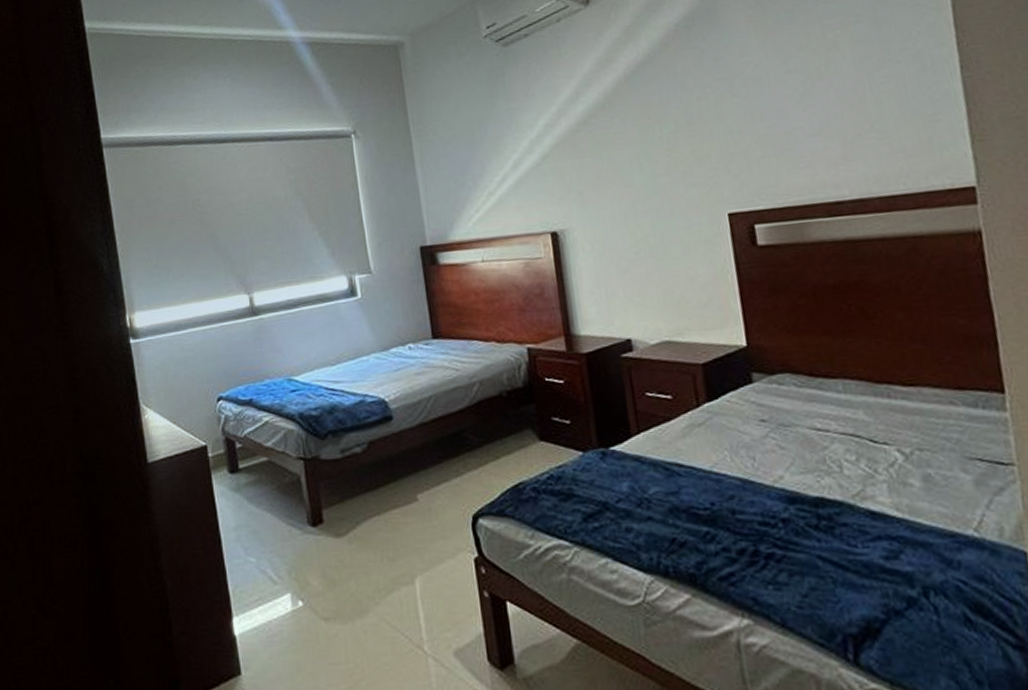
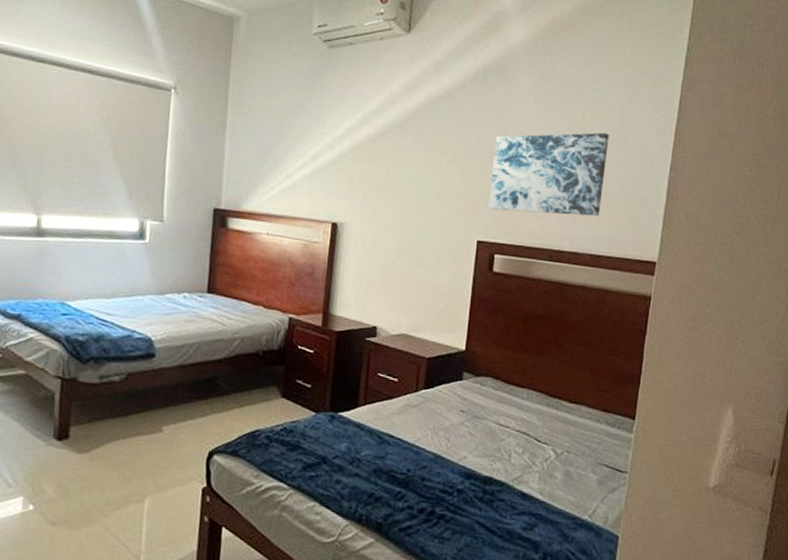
wall art: none [720,48,880,175] -> present [488,132,609,217]

